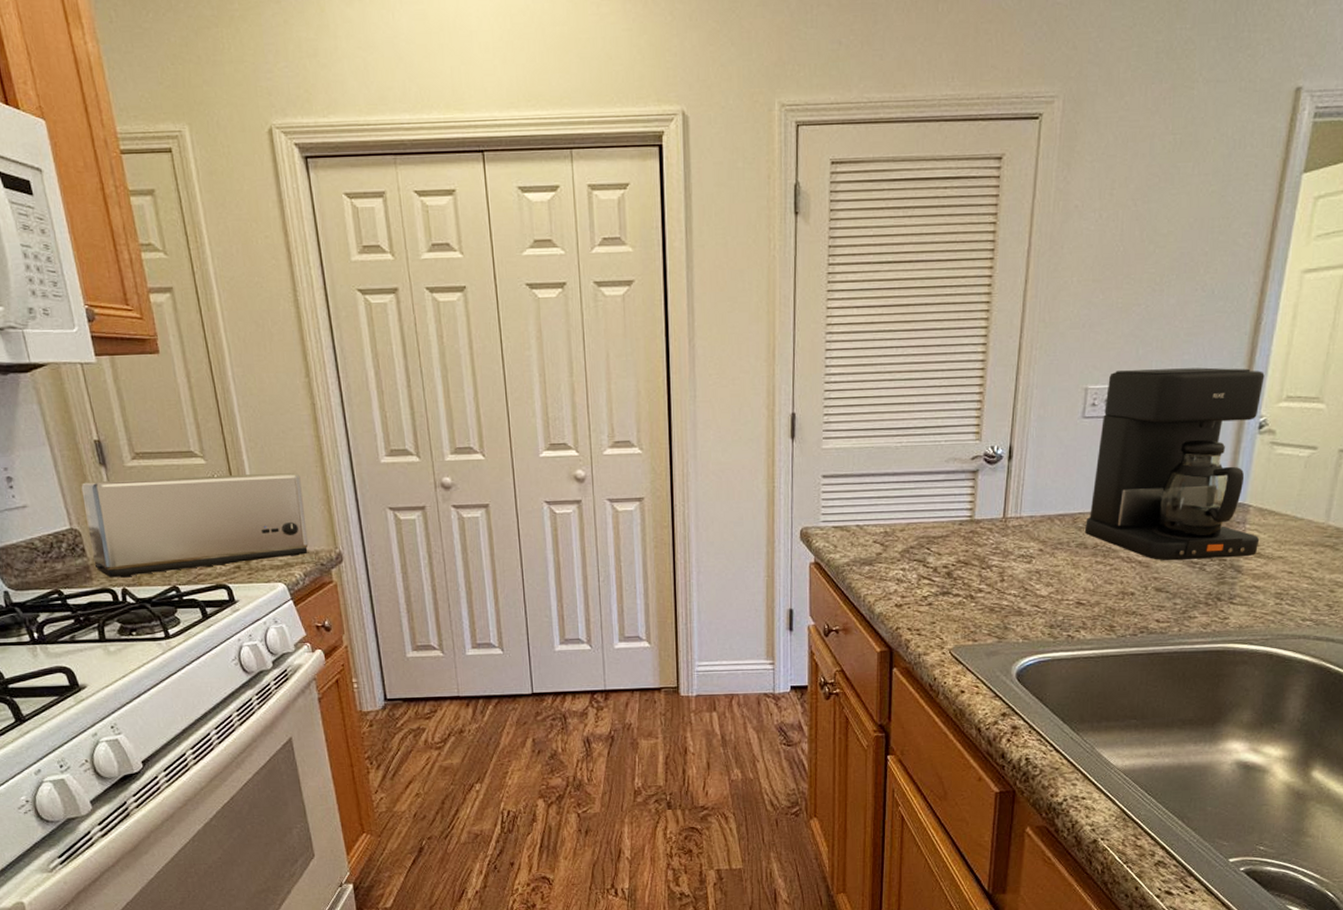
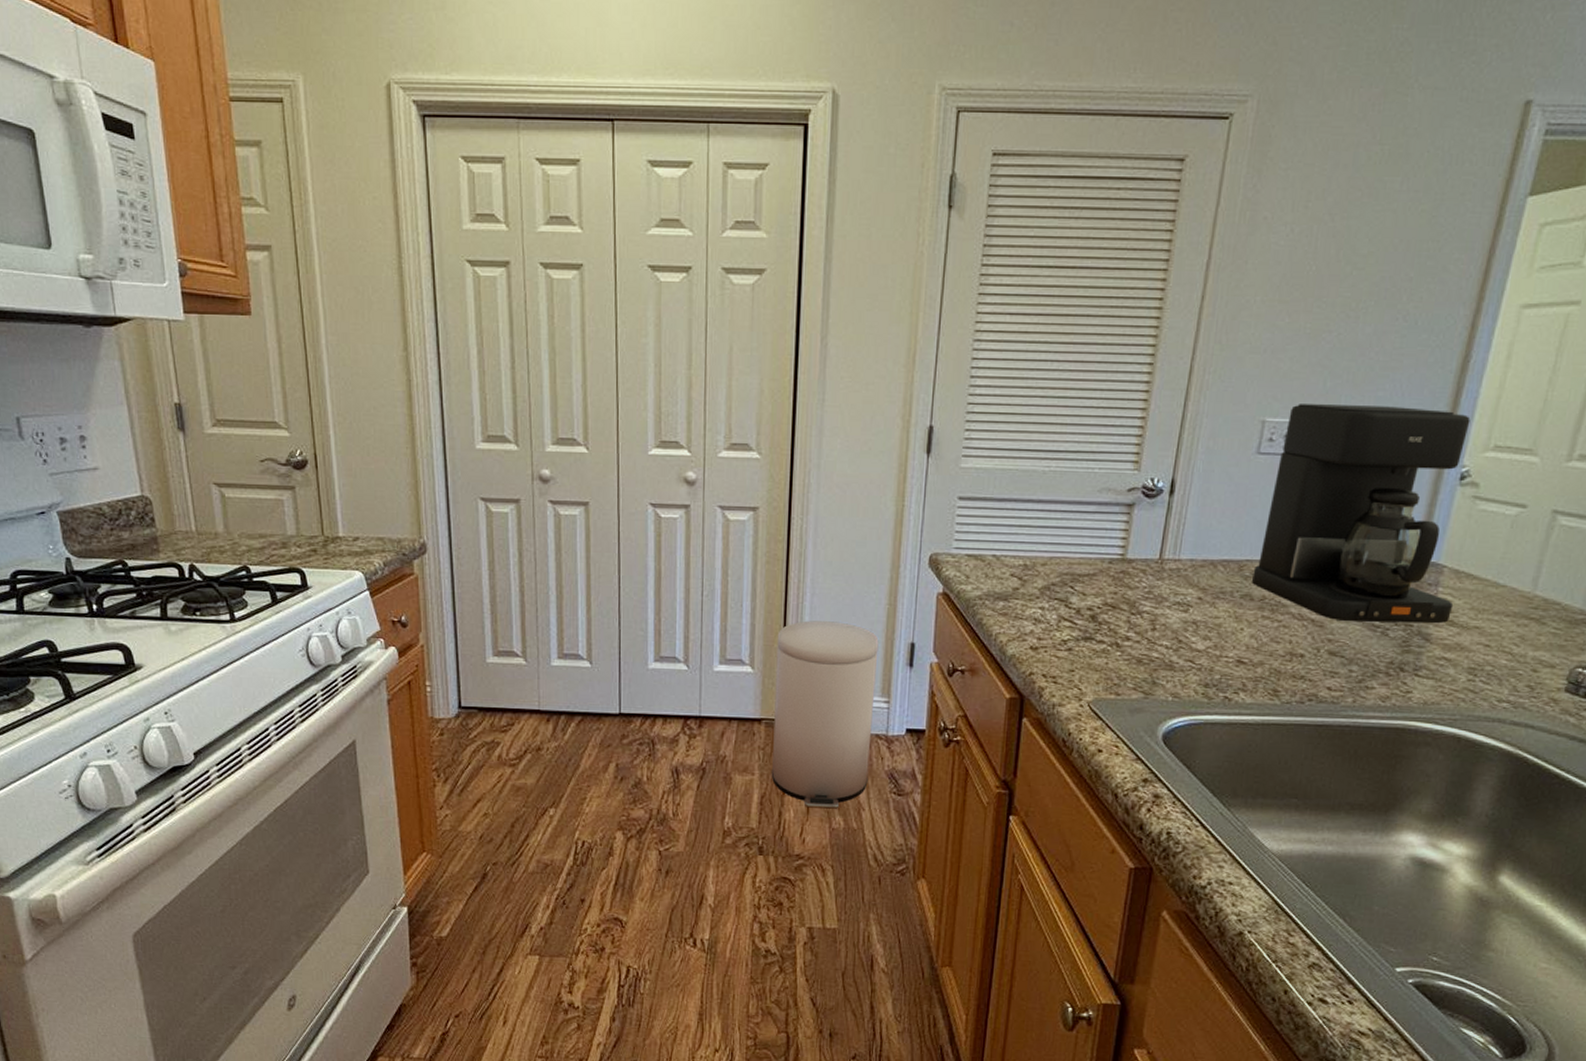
toaster: present [81,472,309,578] -> none [156,447,391,553]
pedal bin: none [669,595,761,764] -> present [771,620,879,809]

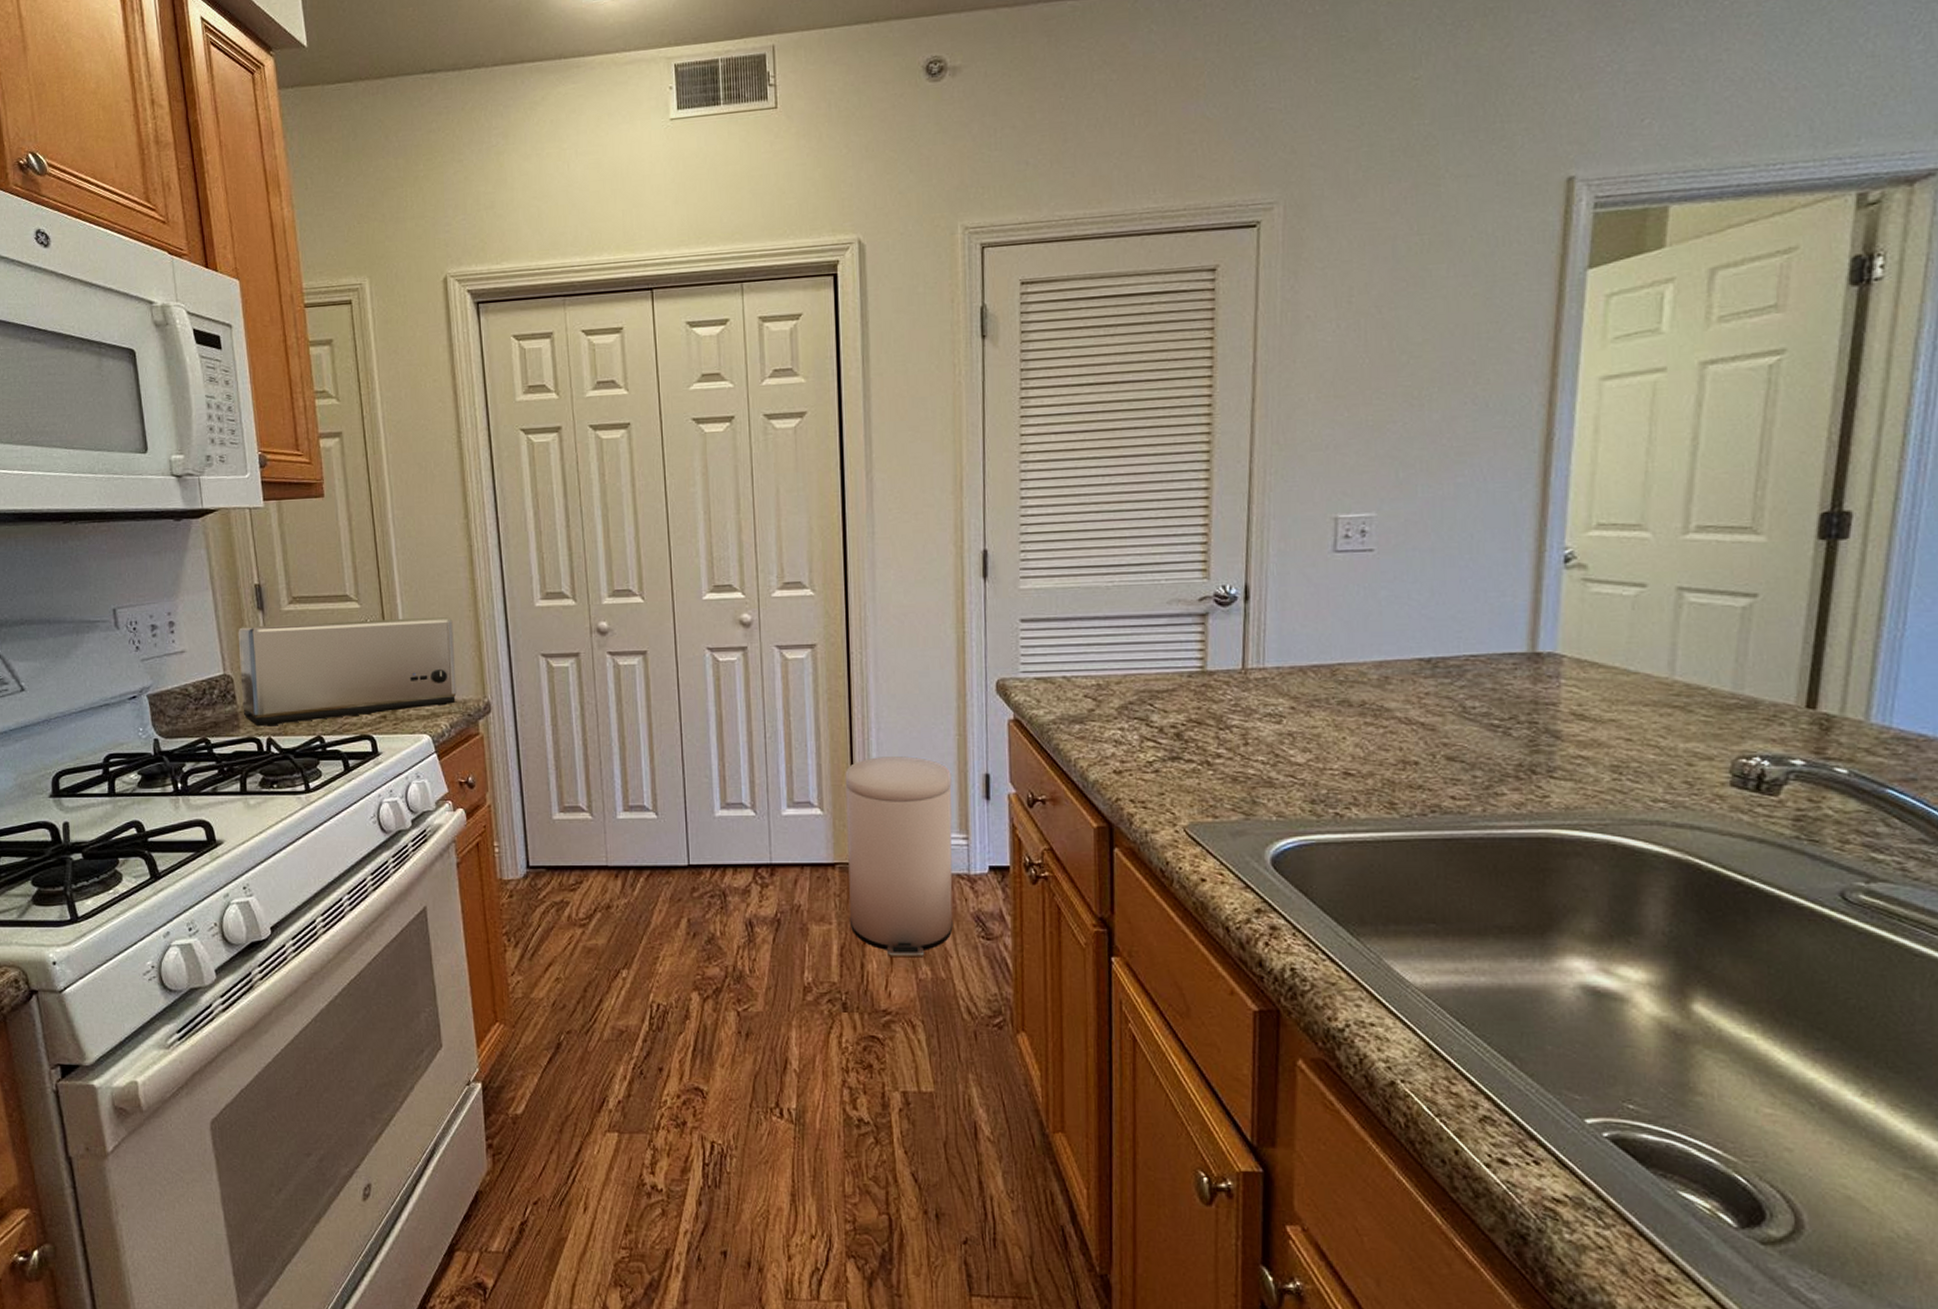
toaster: none [156,447,391,553] -> present [238,617,457,727]
coffee maker: present [1252,404,1471,624] -> none [1348,491,1581,723]

